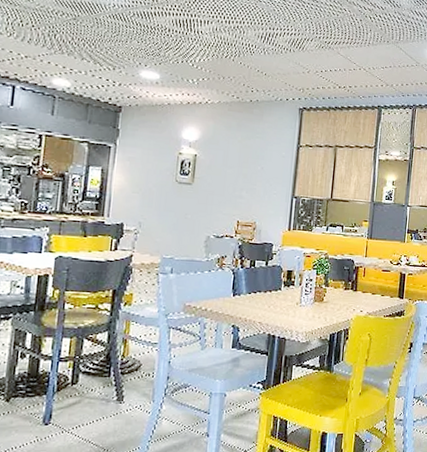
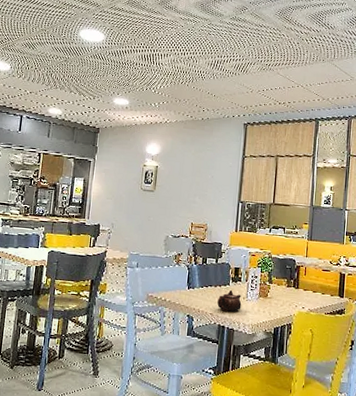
teapot: none [267,295,295,319] -> present [217,289,242,312]

